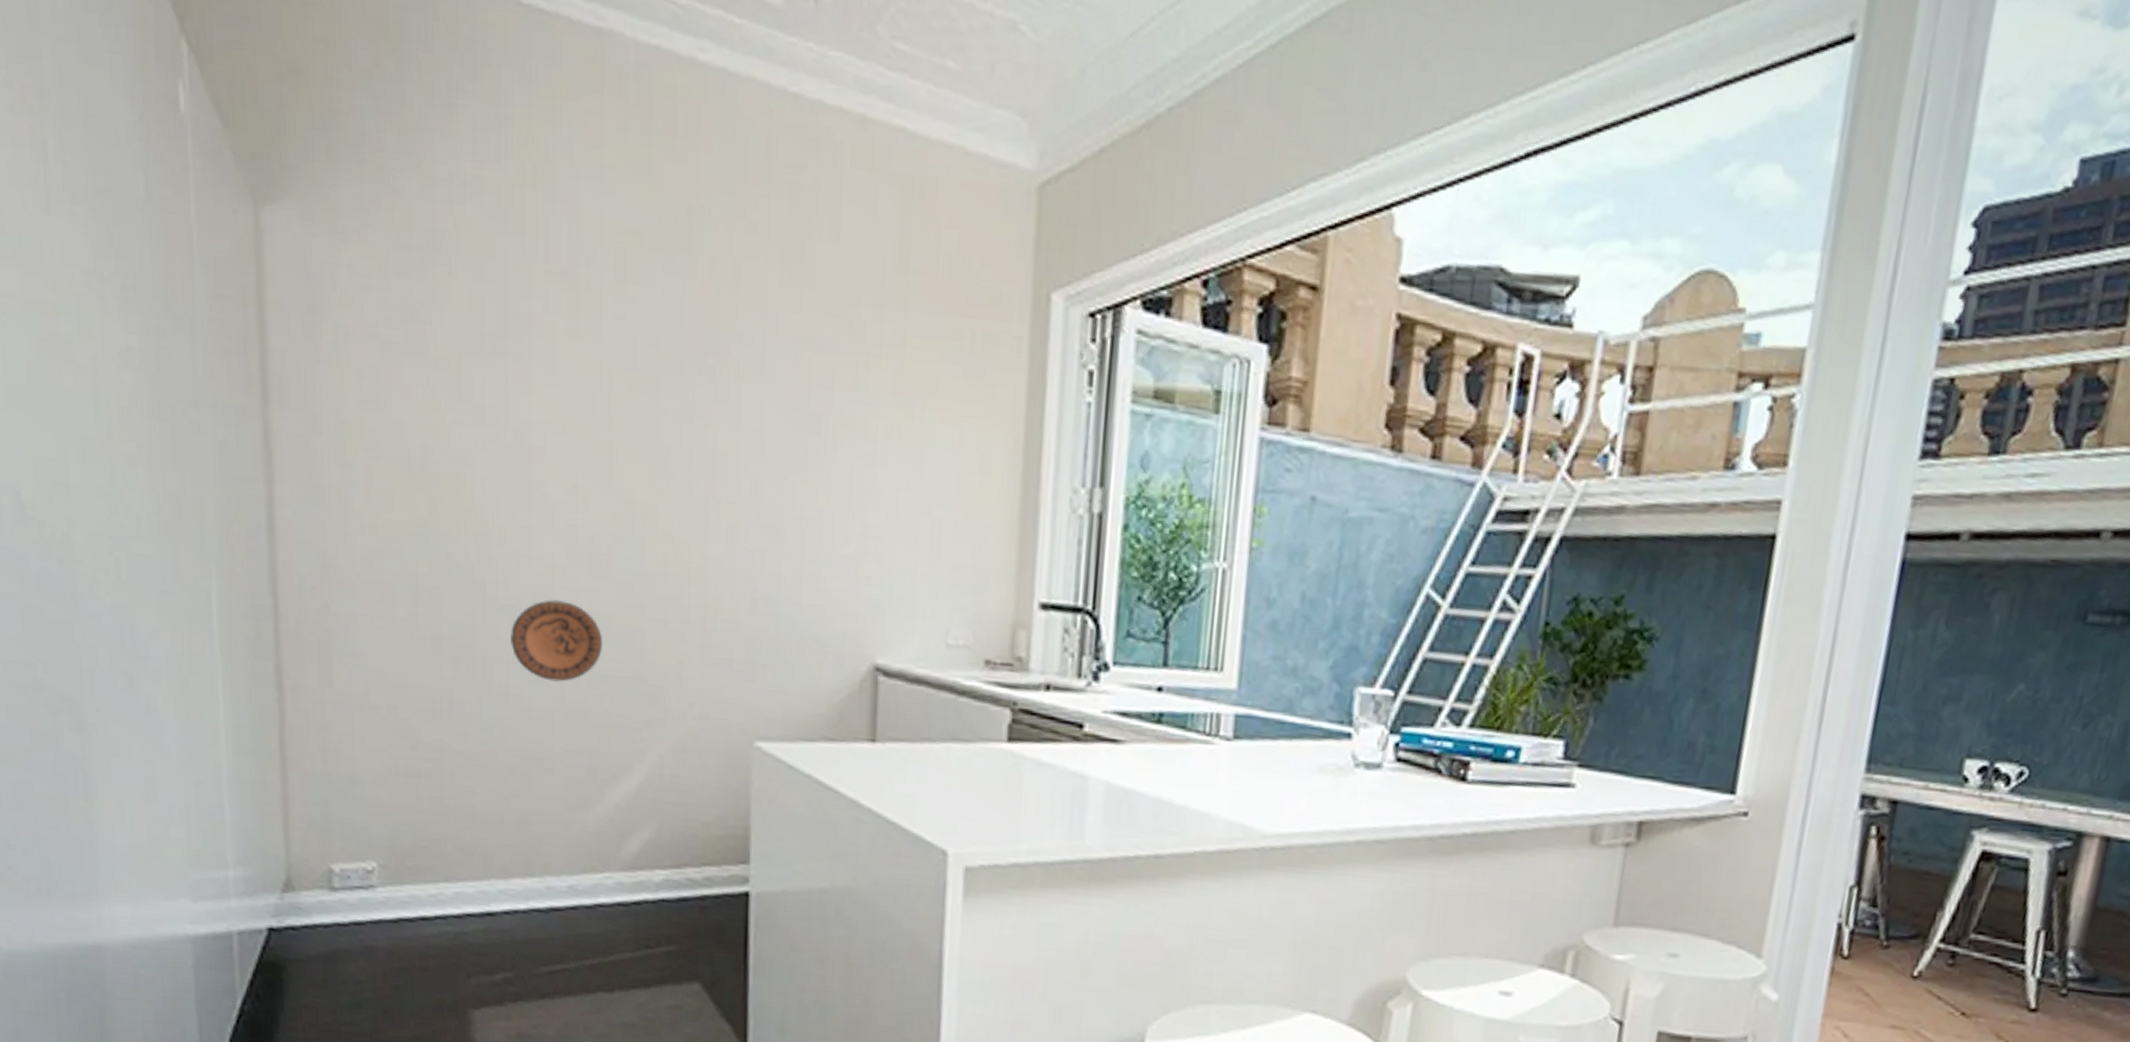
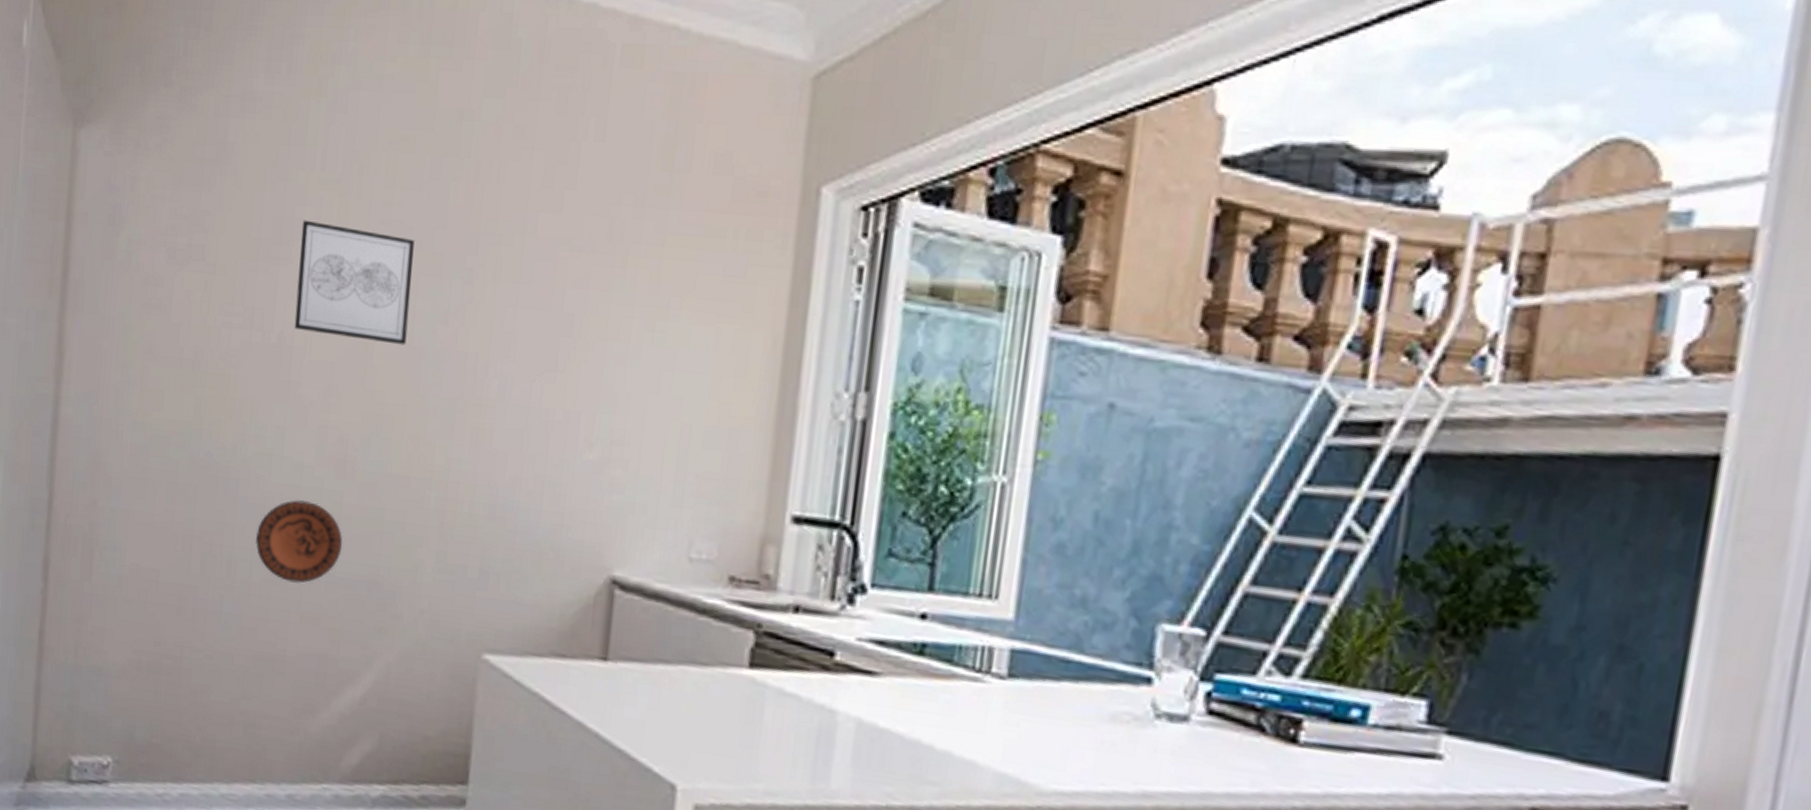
wall art: none [529,313,653,444] -> present [294,219,415,345]

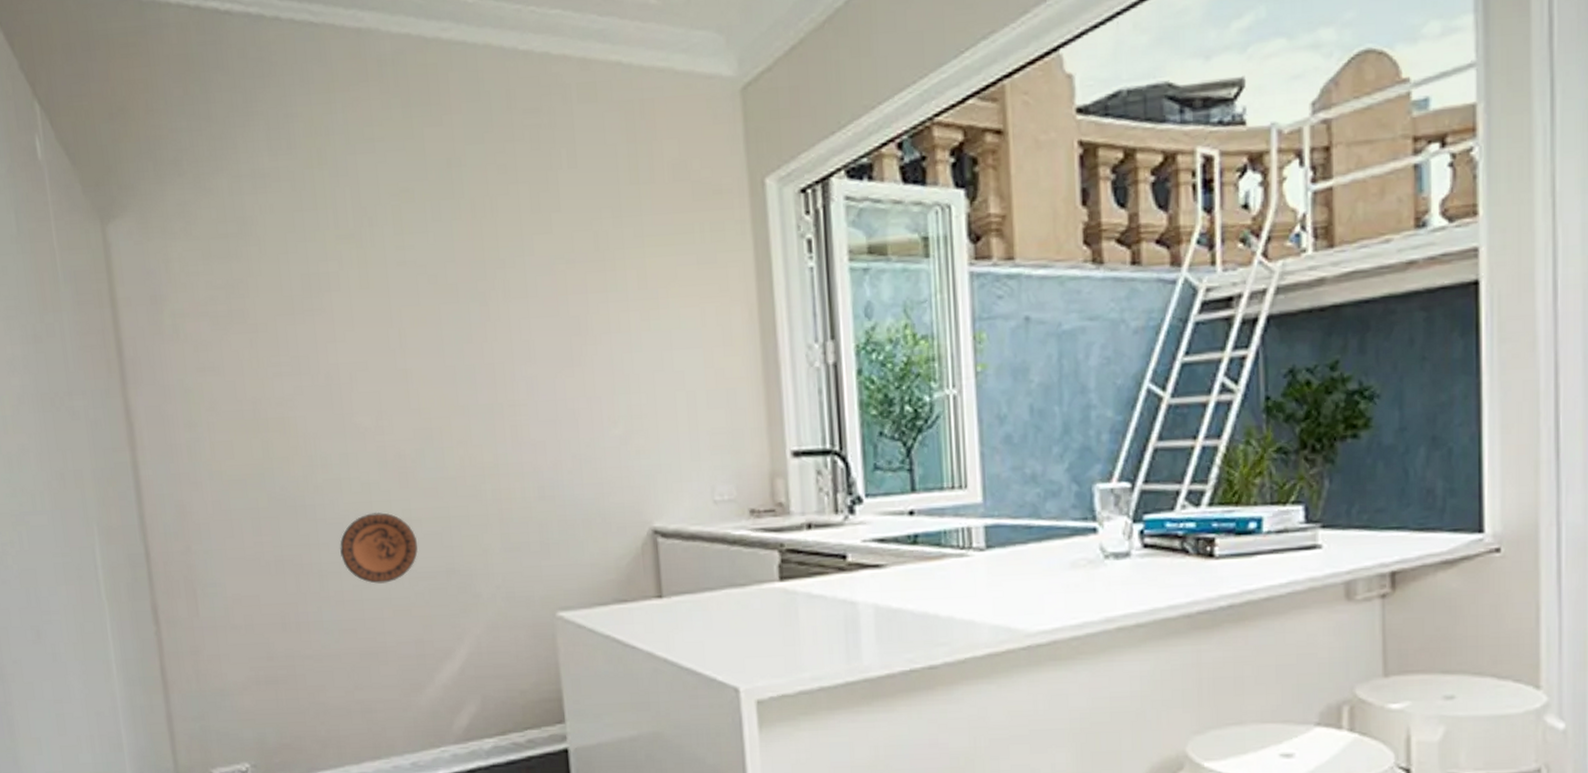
wall art: present [294,219,415,345] -> none [327,273,439,369]

